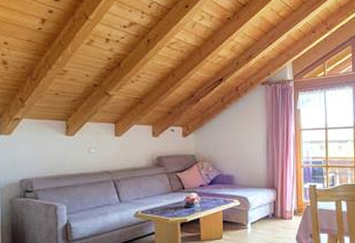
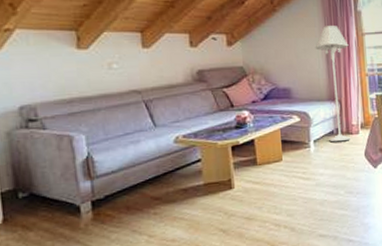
floor lamp: none [257,122,287,226] -> present [315,26,350,142]

